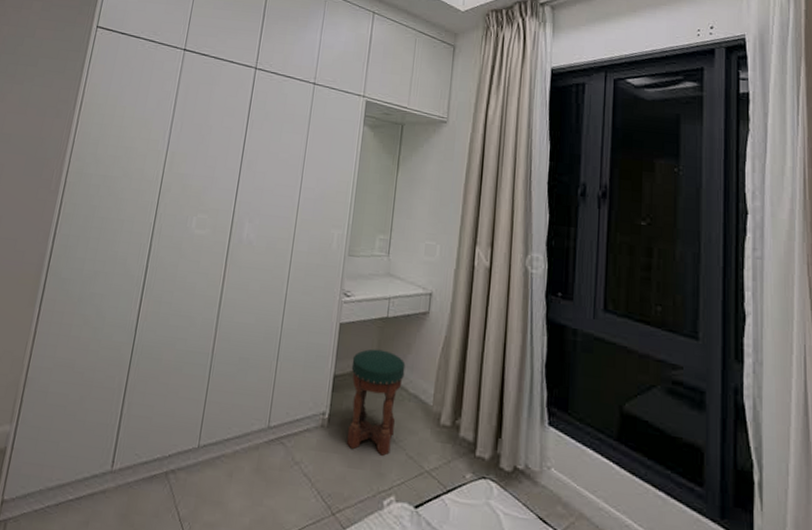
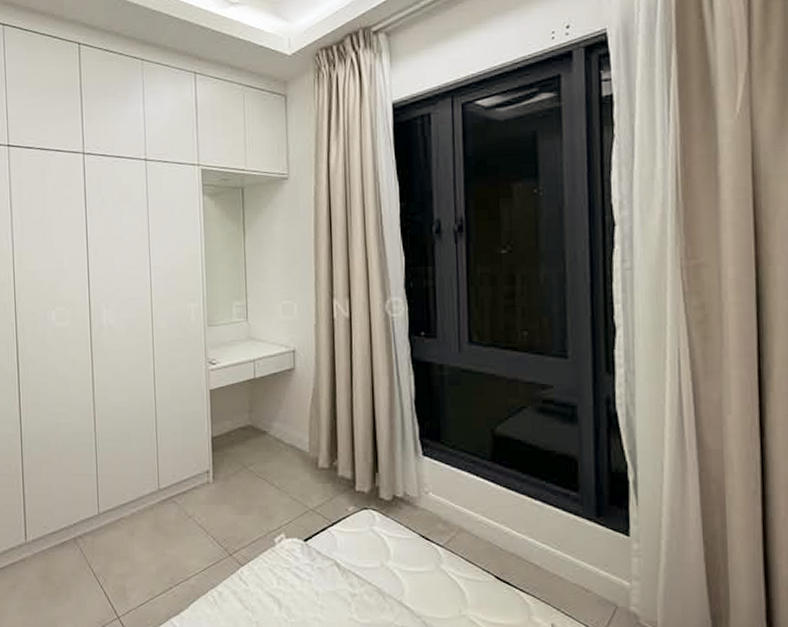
stool: present [347,349,406,456] -> none [227,408,279,501]

